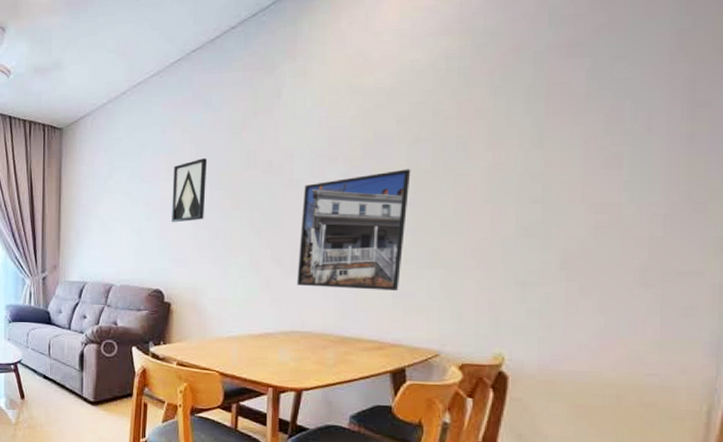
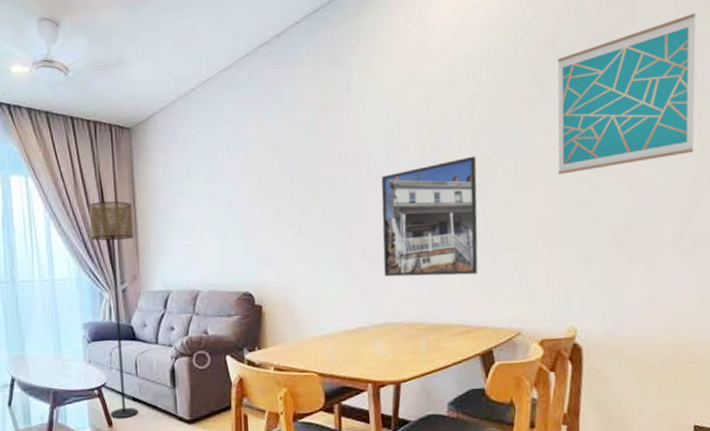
floor lamp: none [18,195,58,393] -> present [88,201,138,419]
wall art: present [170,158,207,223] -> none [251,154,287,222]
wall art: none [504,16,704,193] -> present [557,13,696,175]

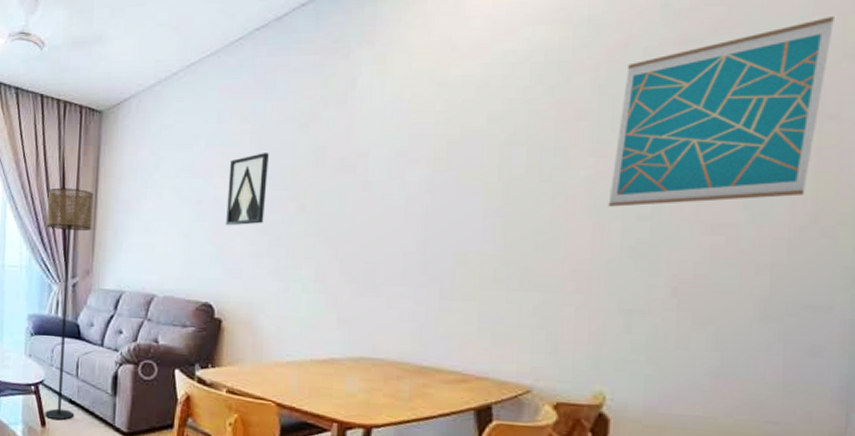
wall art: none [251,154,287,222] -> present [225,153,269,226]
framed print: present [381,156,478,277] -> none [368,174,503,314]

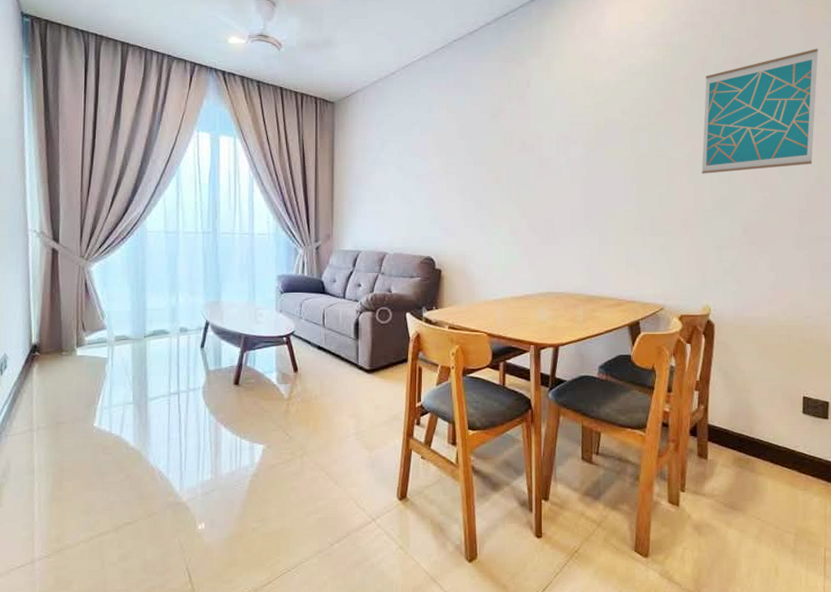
floor lamp: present [44,187,94,420] -> none [290,166,331,365]
wall art: present [225,153,269,226] -> none [439,136,470,195]

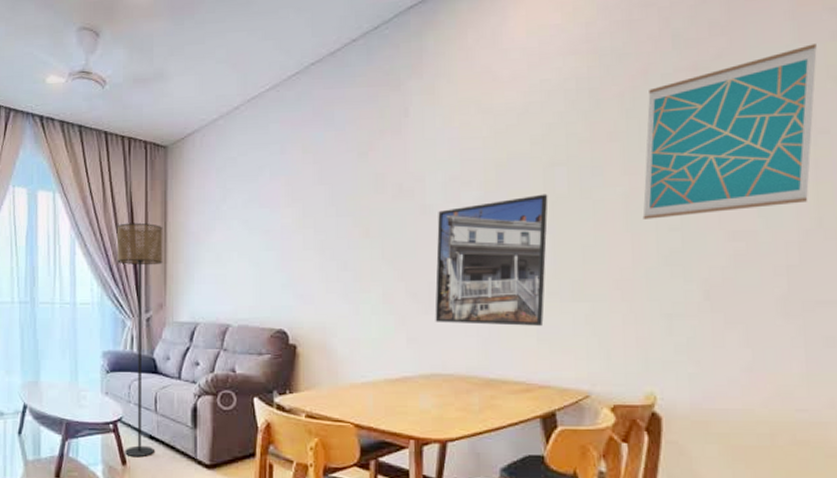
floor lamp: none [290,166,331,365] -> present [116,222,163,458]
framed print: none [550,152,634,254] -> present [435,194,548,326]

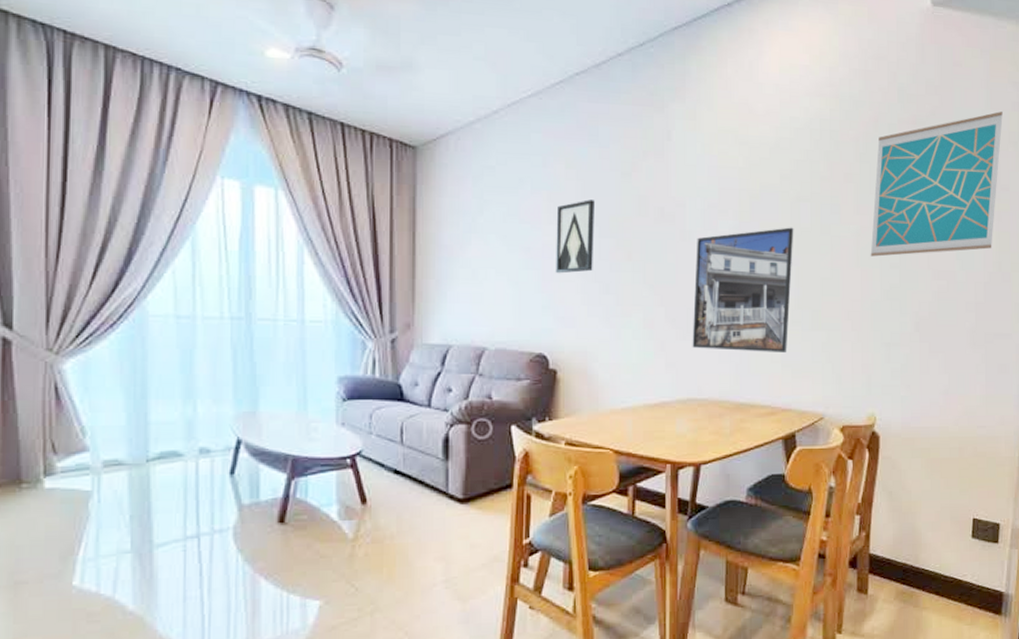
floor lamp: present [116,222,163,458] -> none [355,230,411,495]
wall art: none [293,181,332,253] -> present [555,199,594,274]

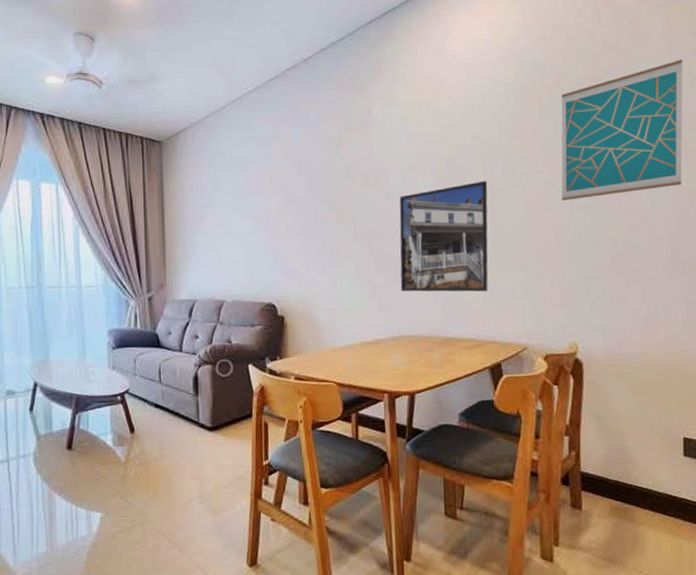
wall art: present [555,199,594,274] -> none [277,172,310,235]

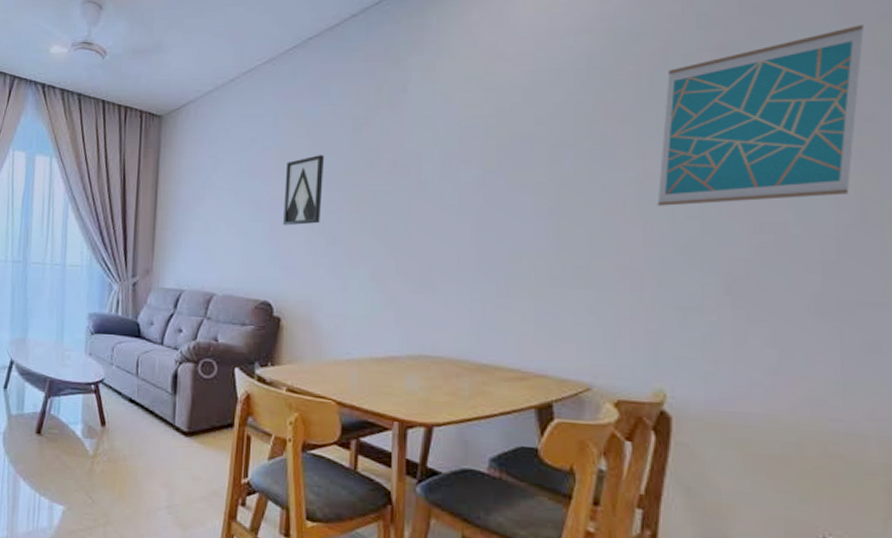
wall art: none [277,172,310,235] -> present [282,155,324,226]
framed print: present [399,180,489,292] -> none [426,175,553,312]

